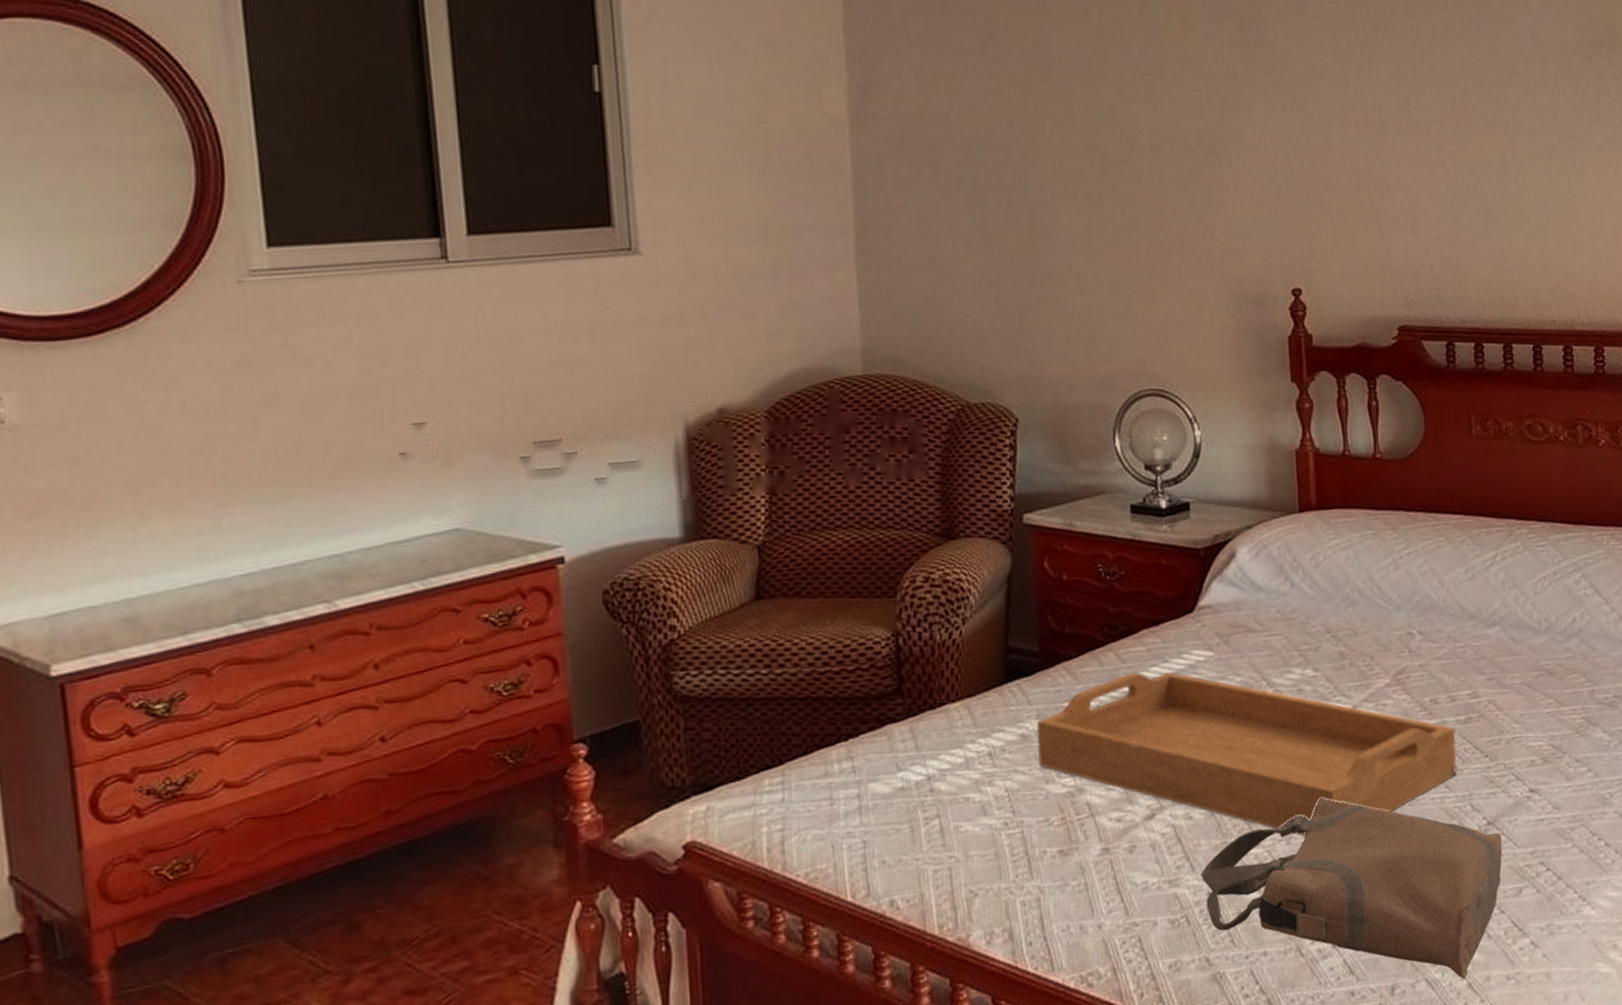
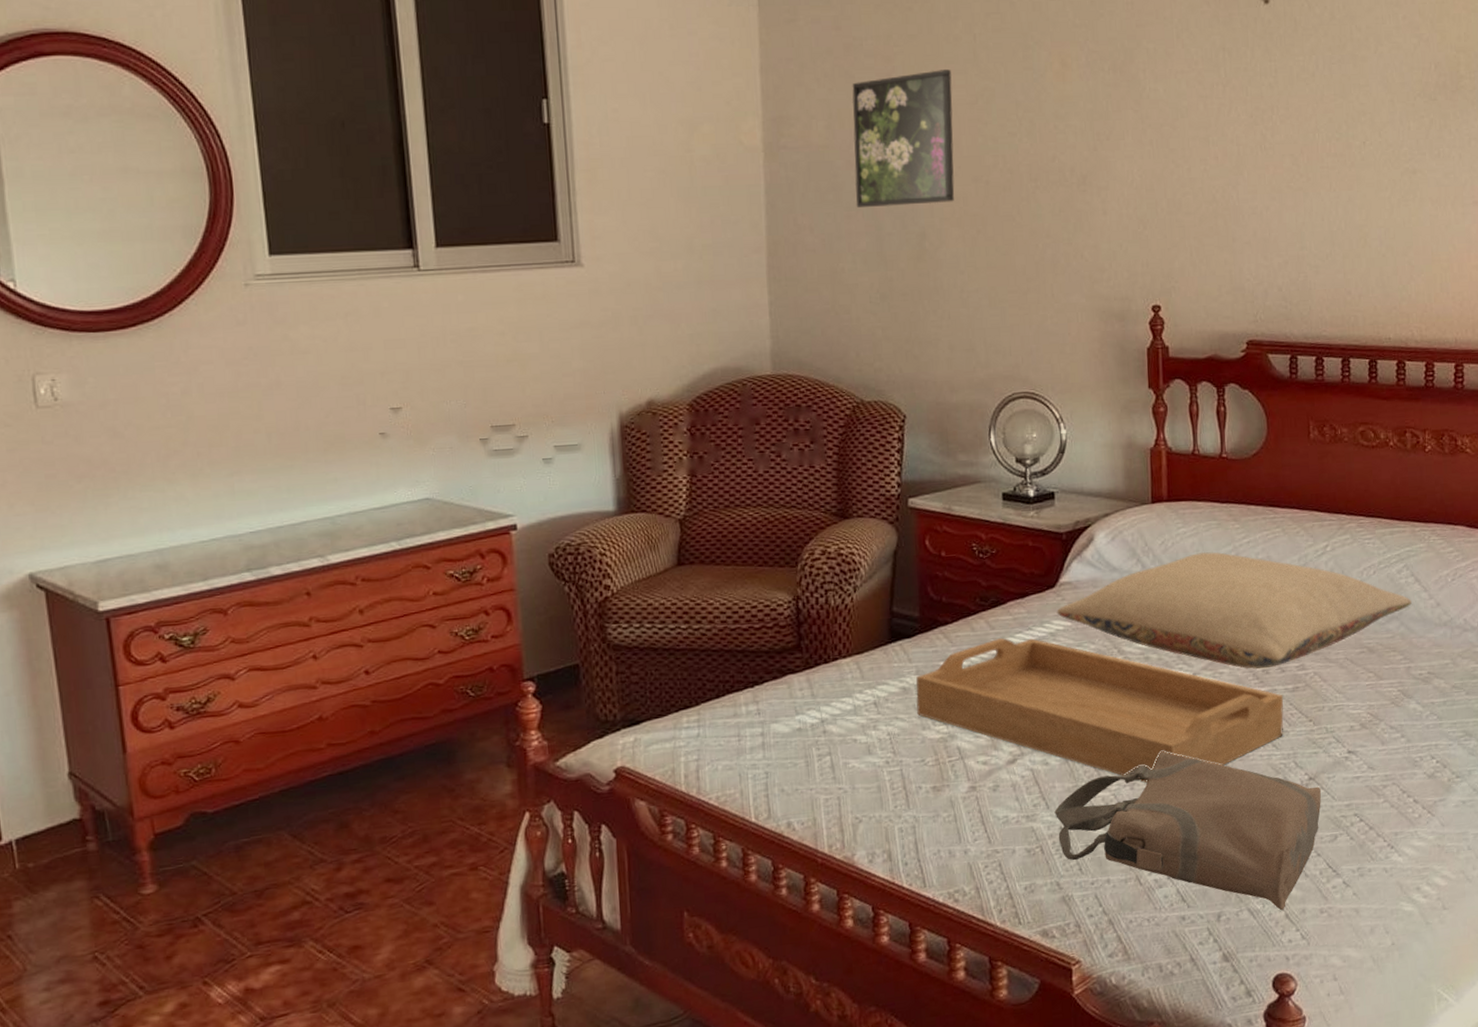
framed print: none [948,29,1067,185] -> present [852,69,955,208]
pillow: none [1196,565,1592,699] -> present [1056,551,1412,669]

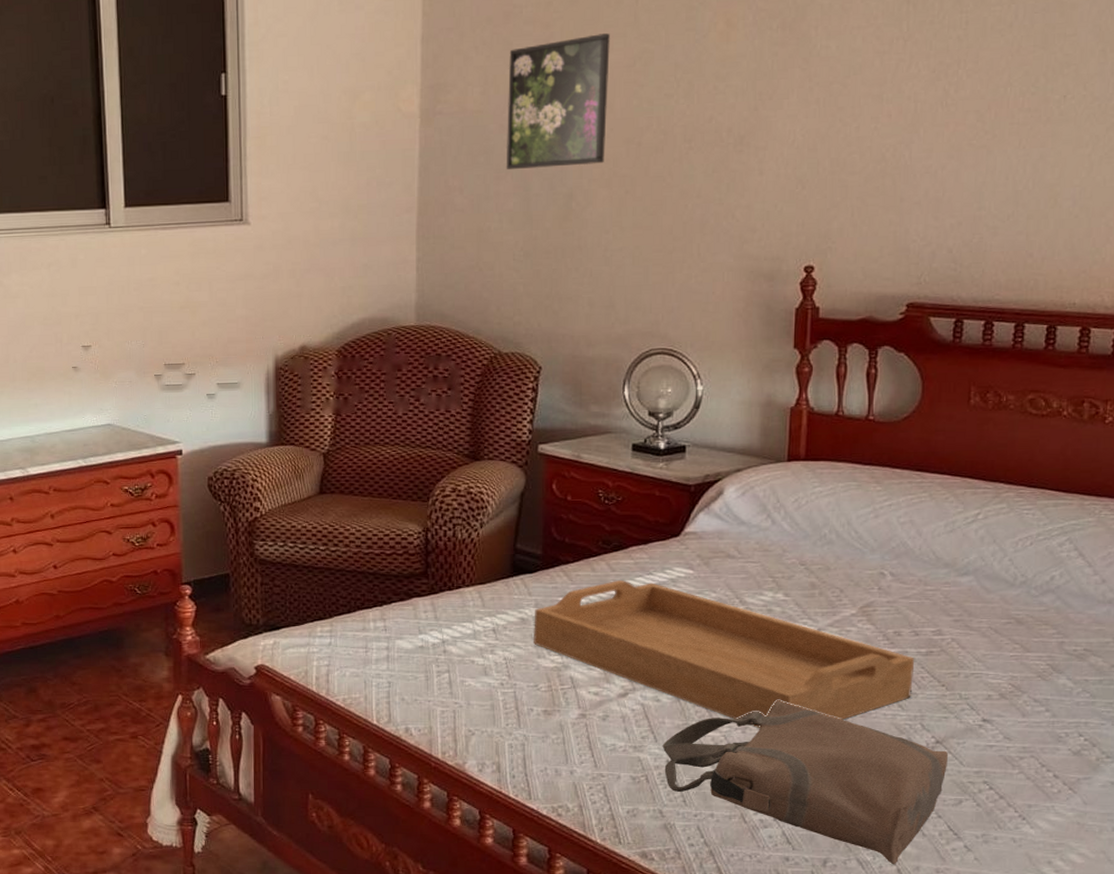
pillow: present [1056,551,1412,669] -> none [679,511,1072,631]

